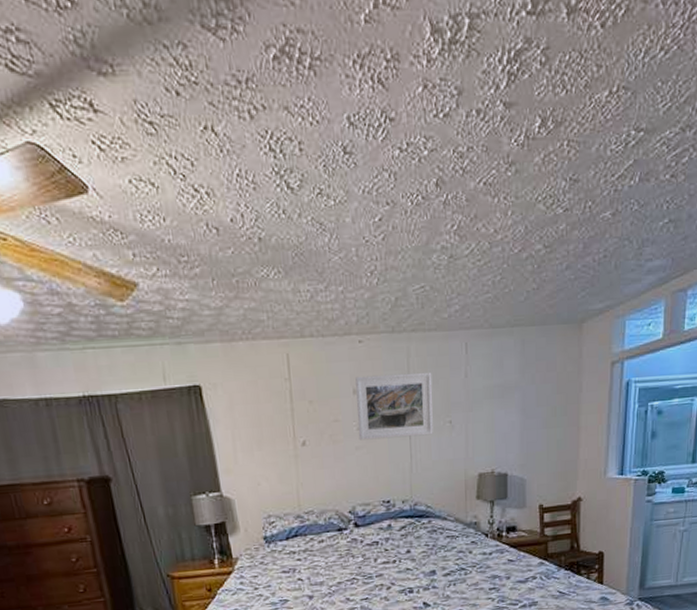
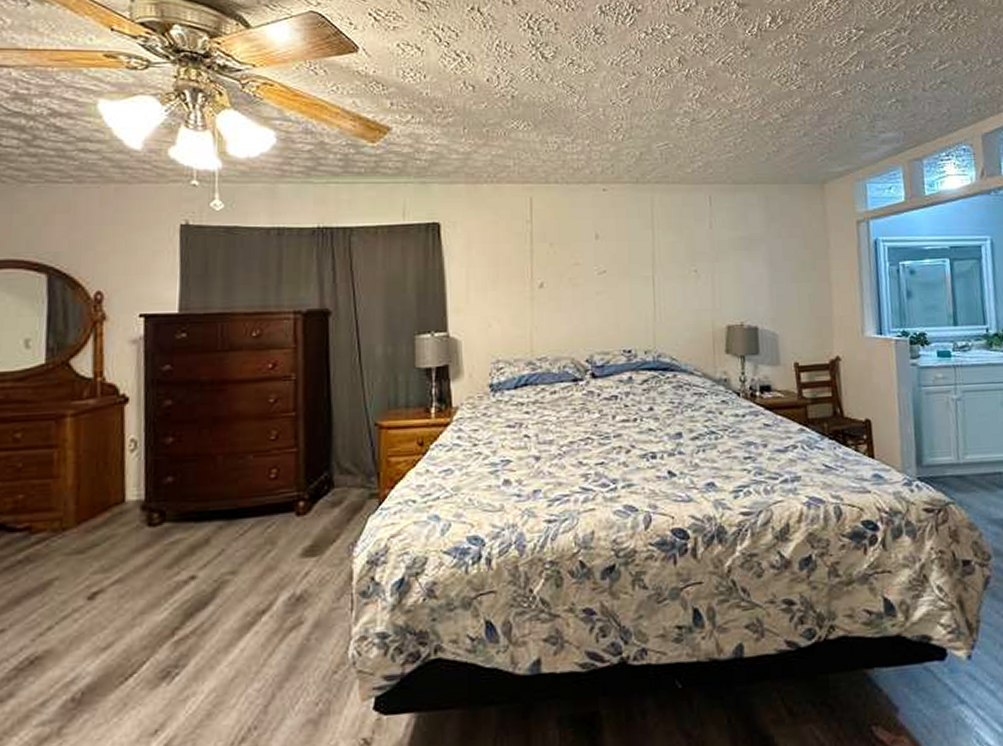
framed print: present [355,371,433,441] -> none [598,221,678,285]

